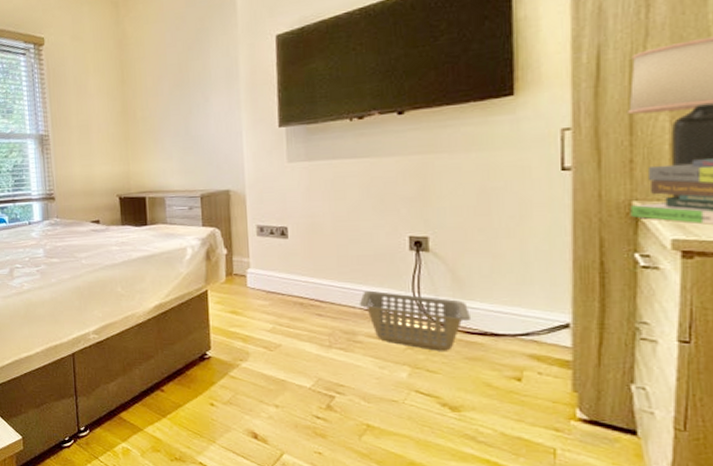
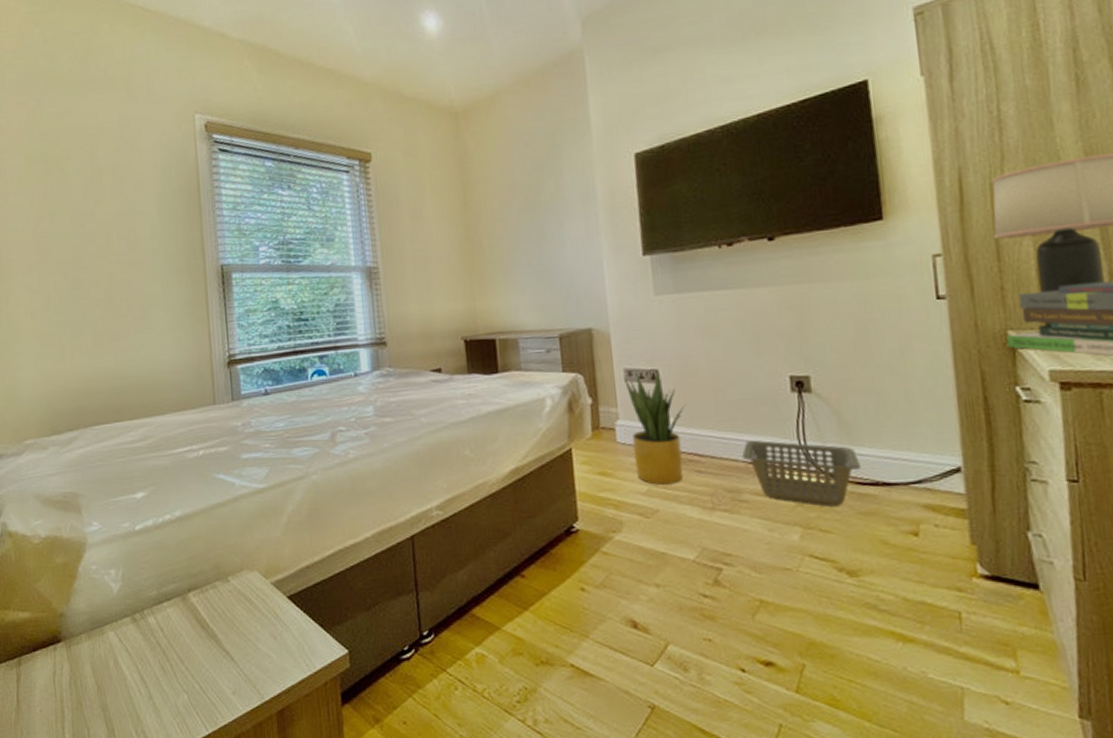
planter: none [256,227,311,324] -> present [624,370,687,485]

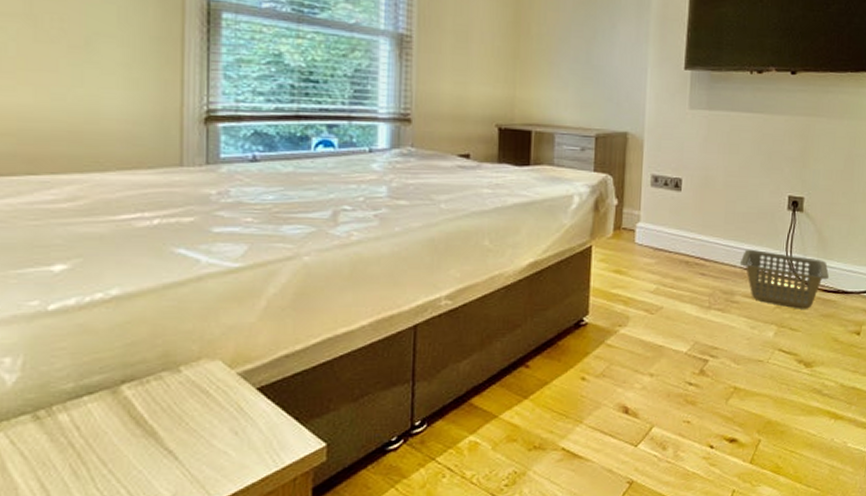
planter: present [624,370,687,485] -> none [648,179,701,284]

